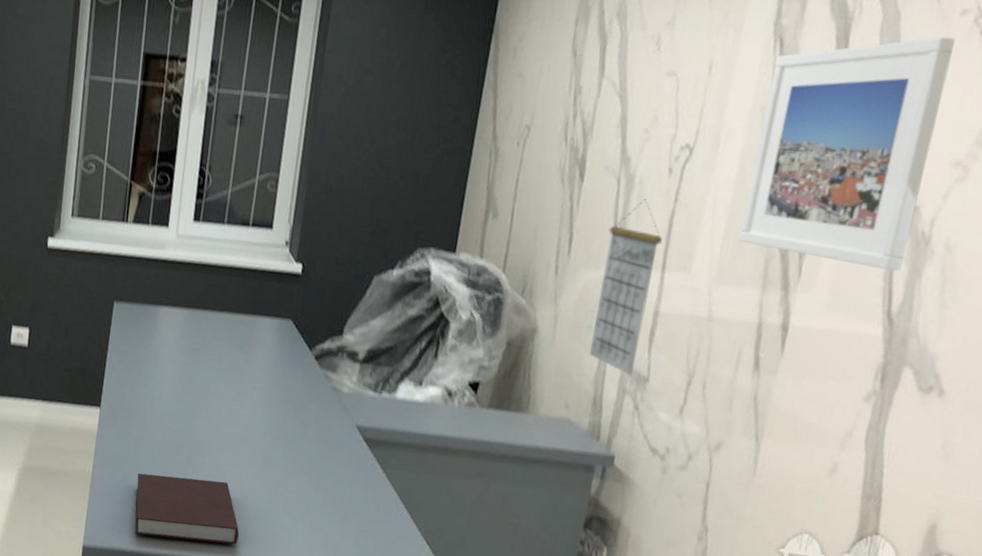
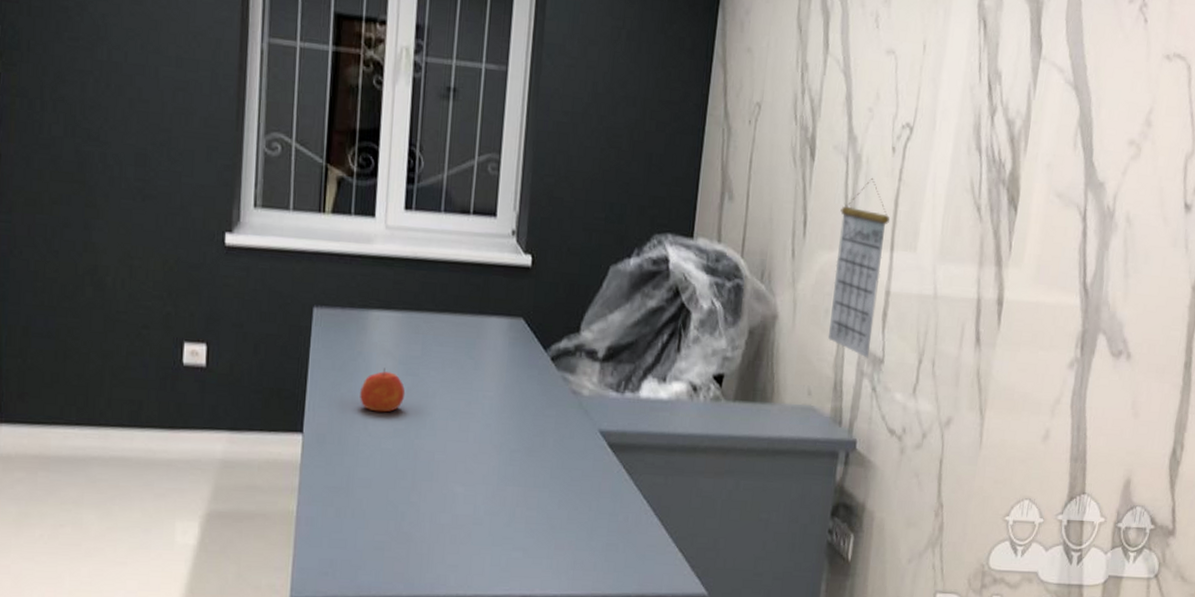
notebook: present [134,473,240,545] -> none [352,506,477,578]
apple: none [148,356,186,395] -> present [360,368,406,413]
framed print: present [738,36,955,271] -> none [957,23,1125,244]

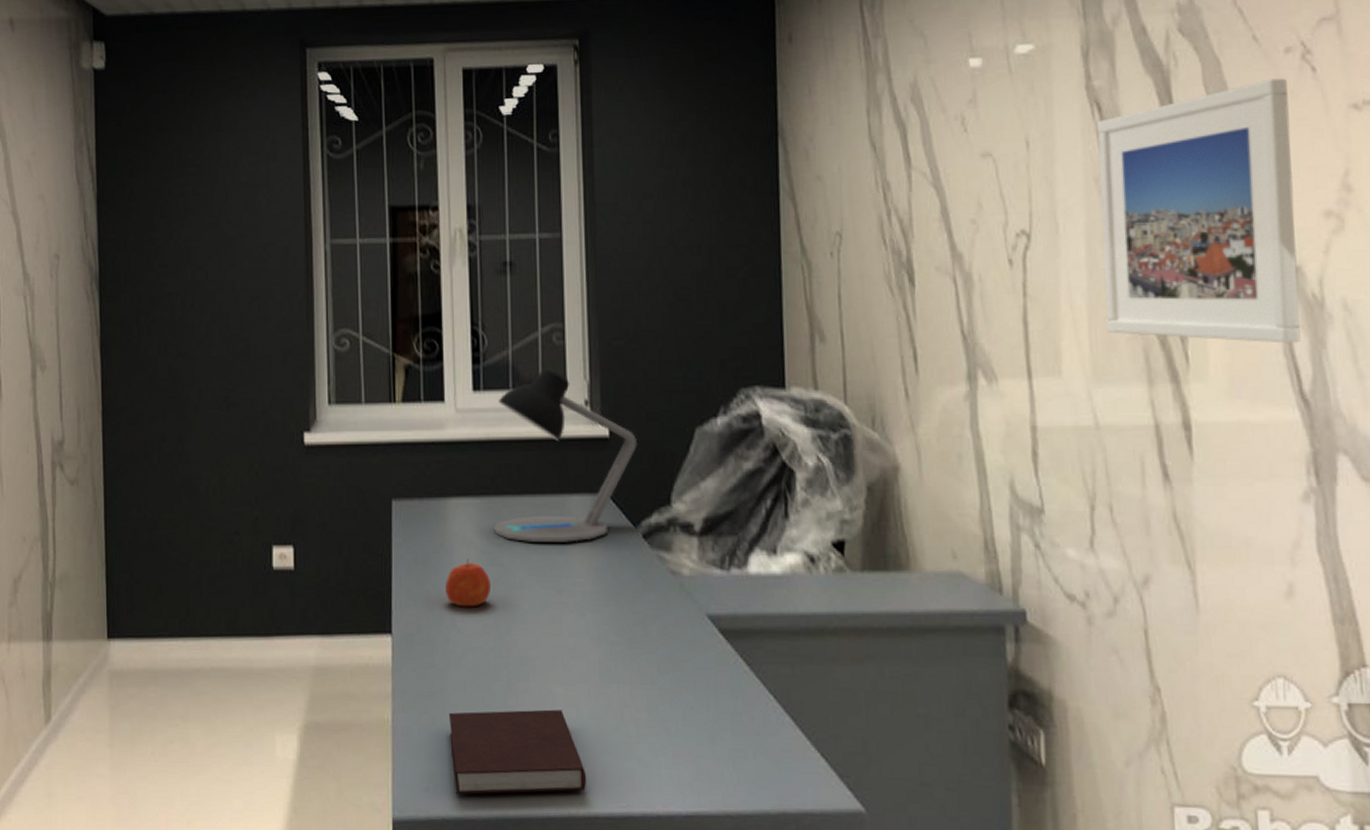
notebook: none [352,506,477,578] -> present [448,709,587,795]
desk lamp: none [412,195,556,360] -> present [493,367,637,542]
calendar: present [827,177,890,359] -> none [956,296,1023,509]
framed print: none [957,23,1125,244] -> present [1097,78,1301,344]

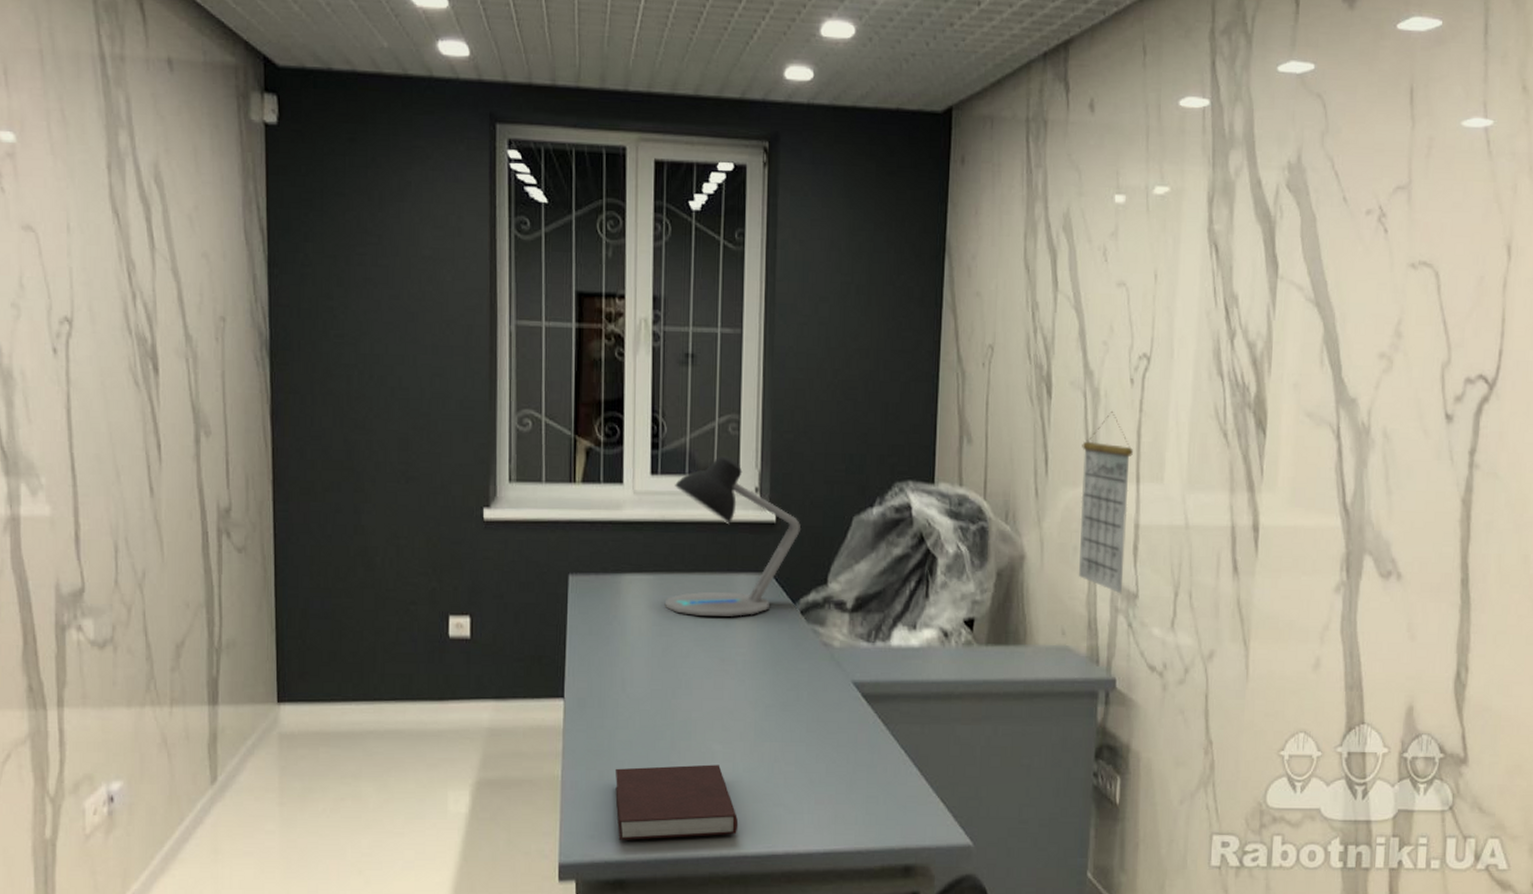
apple: present [445,559,492,607] -> none [617,630,660,674]
calendar: none [956,296,1023,509] -> present [1078,410,1133,594]
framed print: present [1097,78,1301,344] -> none [1203,236,1364,463]

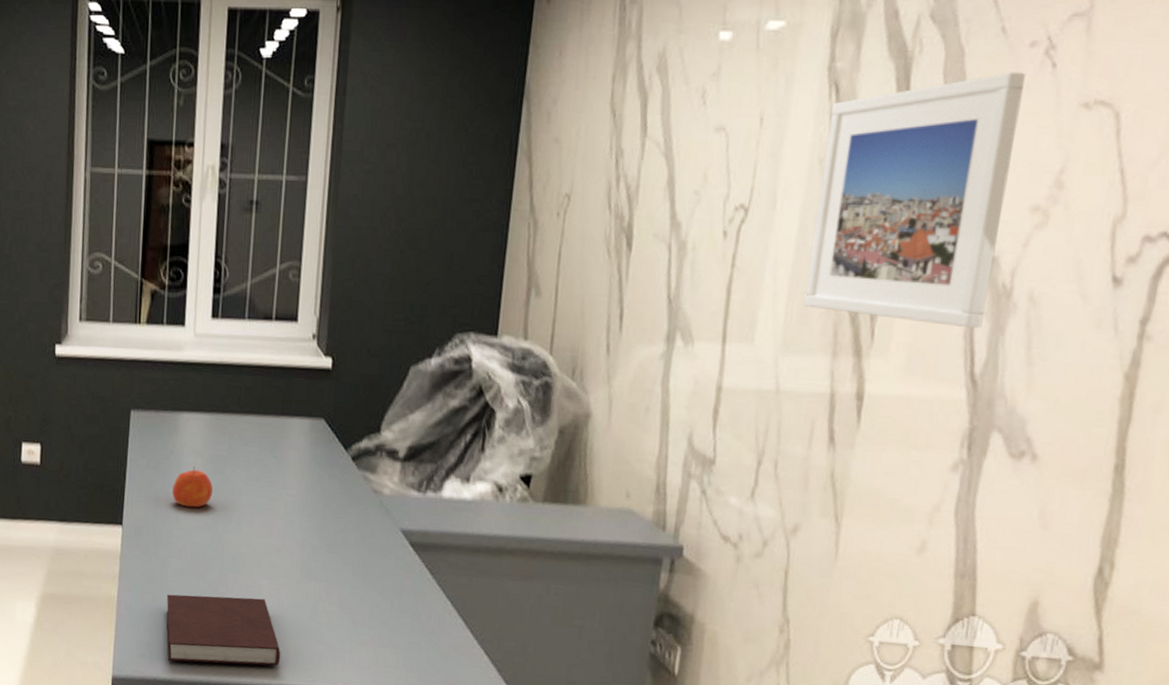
apple: none [617,630,660,674] -> present [172,466,214,508]
desk lamp: present [664,455,800,617] -> none [219,301,356,459]
calendar: present [1078,410,1133,594] -> none [648,265,721,459]
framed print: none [1203,236,1364,463] -> present [804,72,1025,329]

